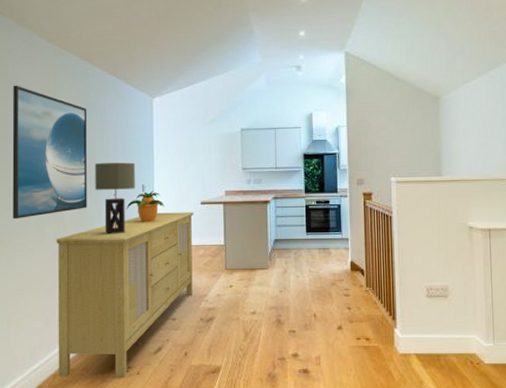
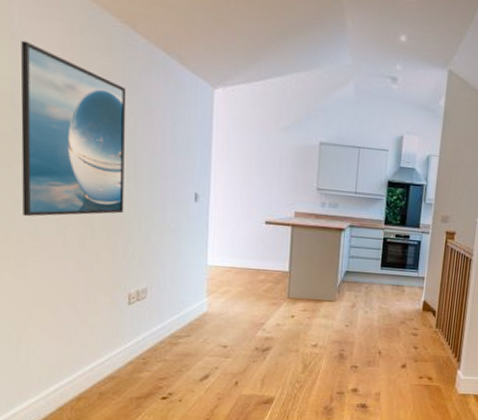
sideboard: present [56,212,194,377] -> none [81,227,256,404]
table lamp: present [95,162,135,234] -> none [134,159,187,248]
potted plant: present [126,190,164,223] -> none [174,201,221,239]

